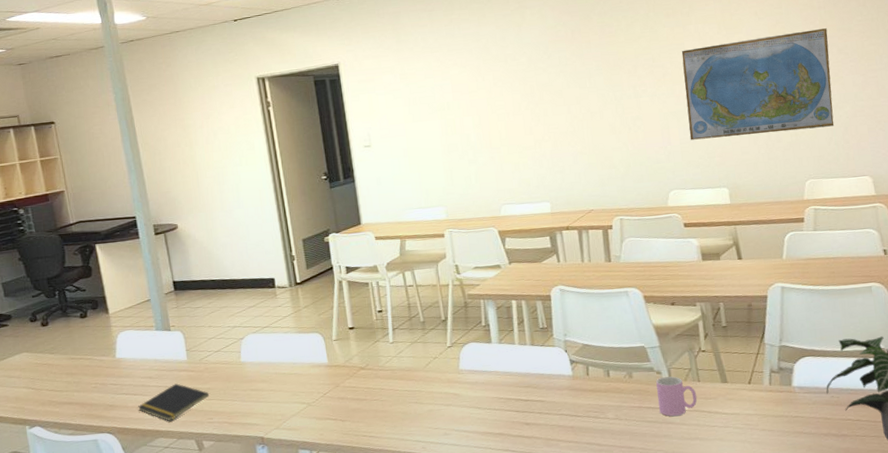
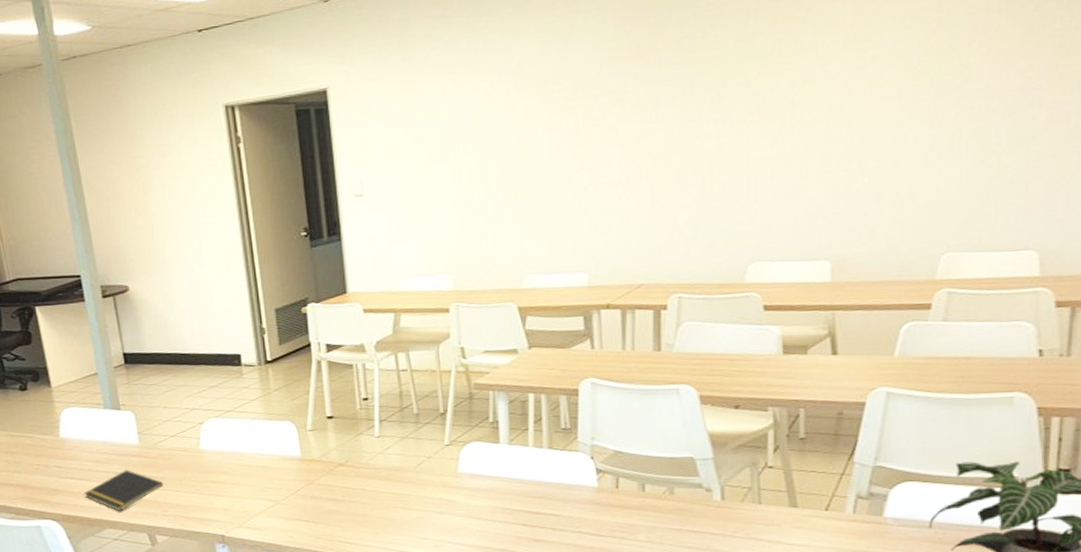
cup: present [656,376,698,417] -> none [704,495,755,544]
world map: present [681,28,835,140] -> none [785,41,1006,196]

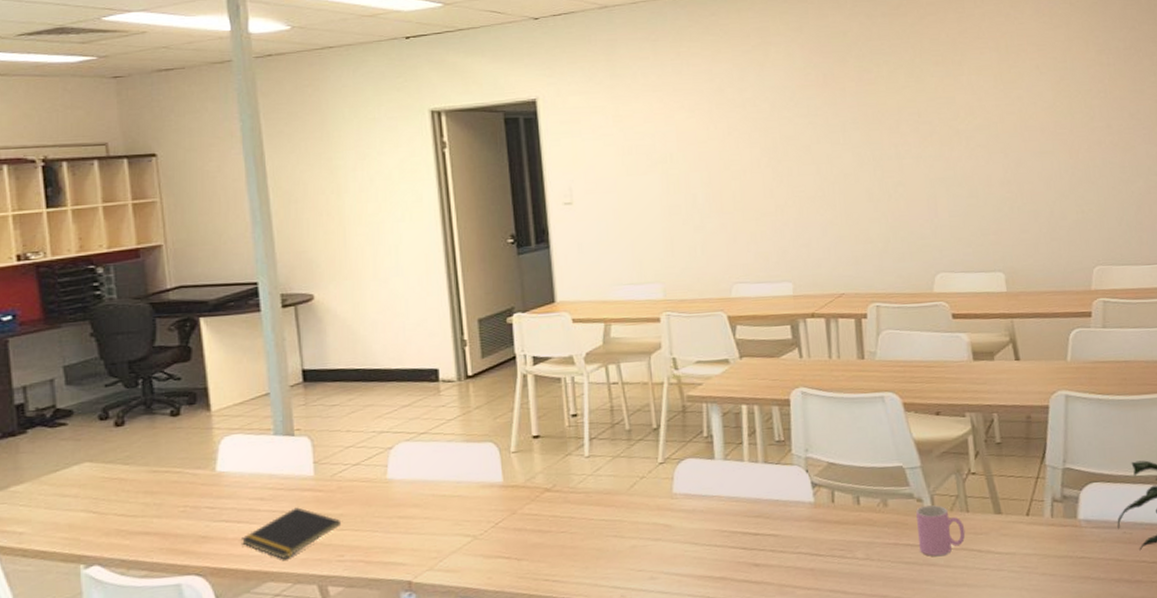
cup: none [704,495,755,544] -> present [916,505,966,557]

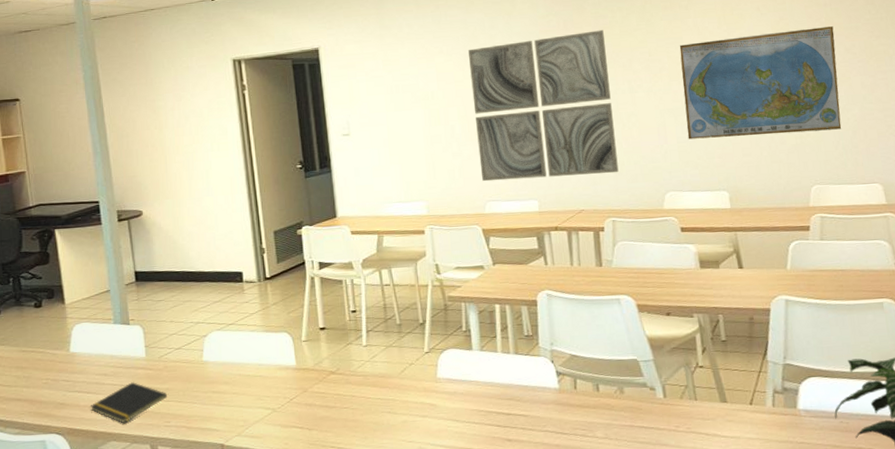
wall art: none [714,86,884,260] -> present [468,30,619,182]
cup: present [916,505,966,557] -> none [649,393,694,438]
world map: none [951,89,1126,213] -> present [679,26,842,140]

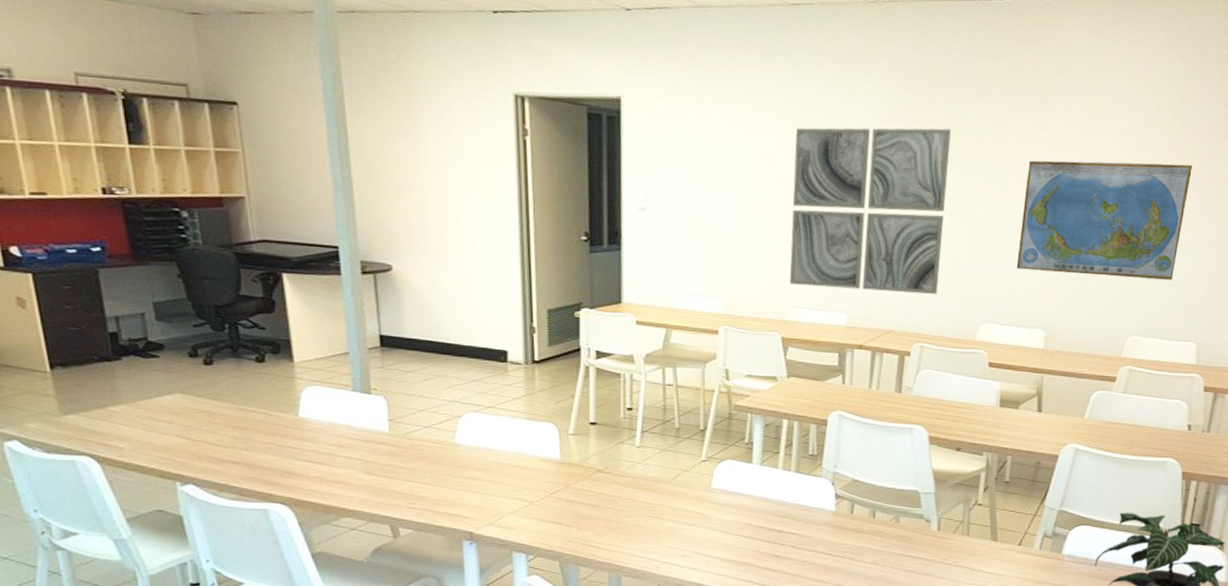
notepad: present [90,382,168,423] -> none [321,457,413,500]

